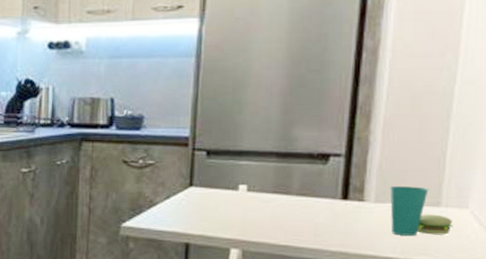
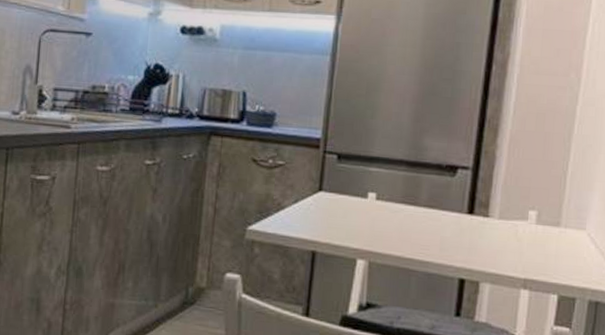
cup: present [390,186,453,236] -> none [513,203,571,256]

